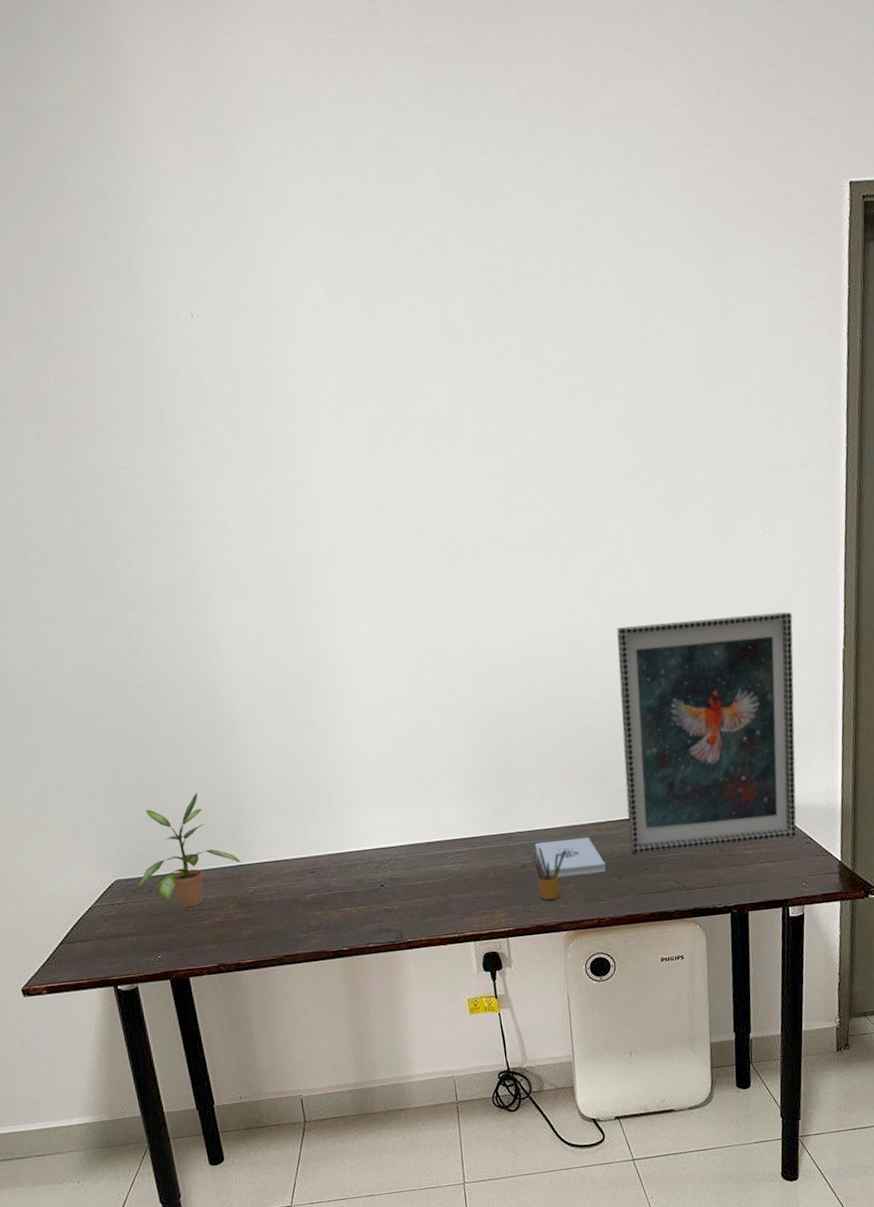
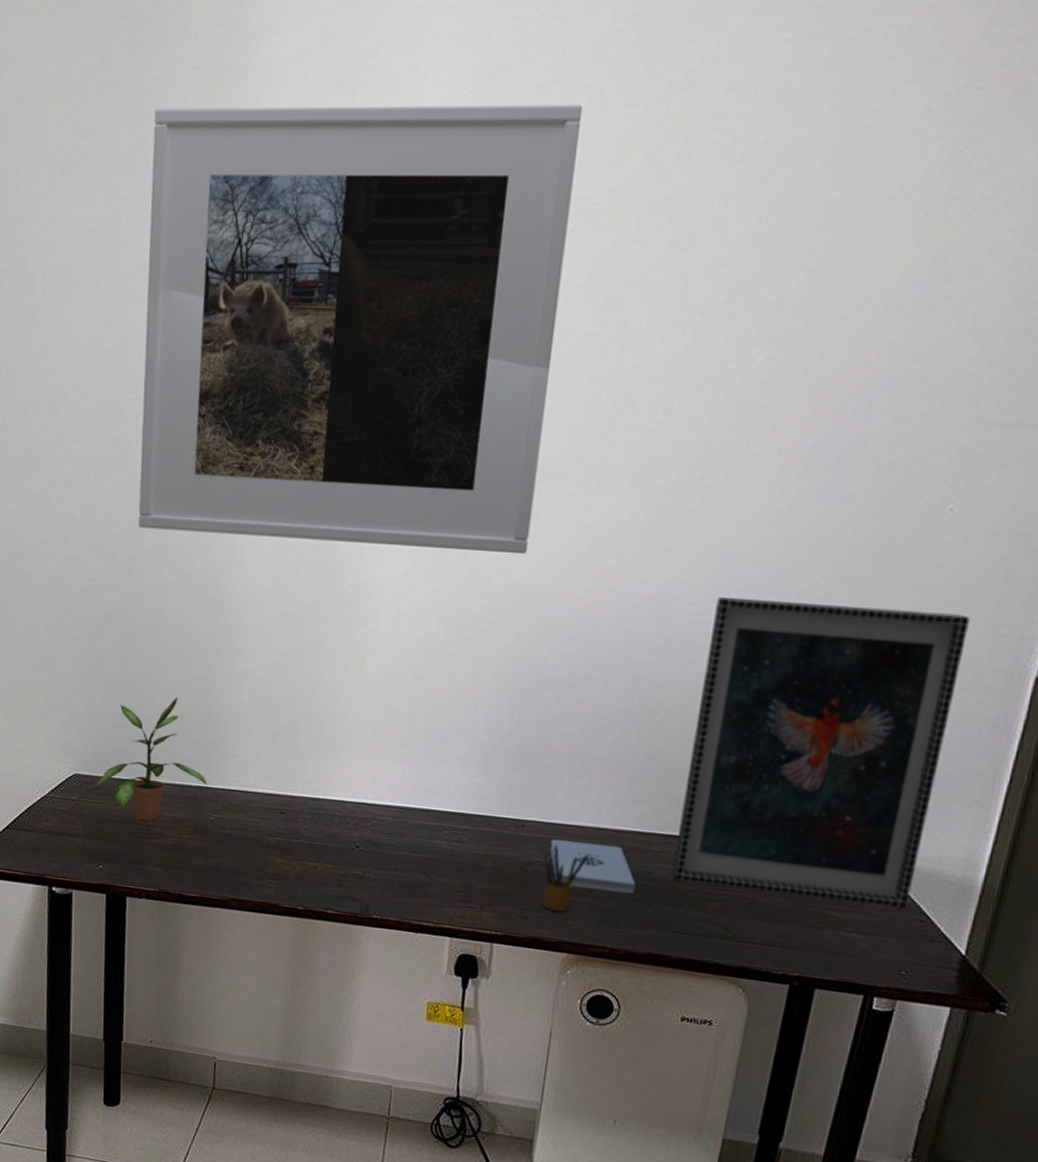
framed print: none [59,249,466,650] -> present [138,104,583,553]

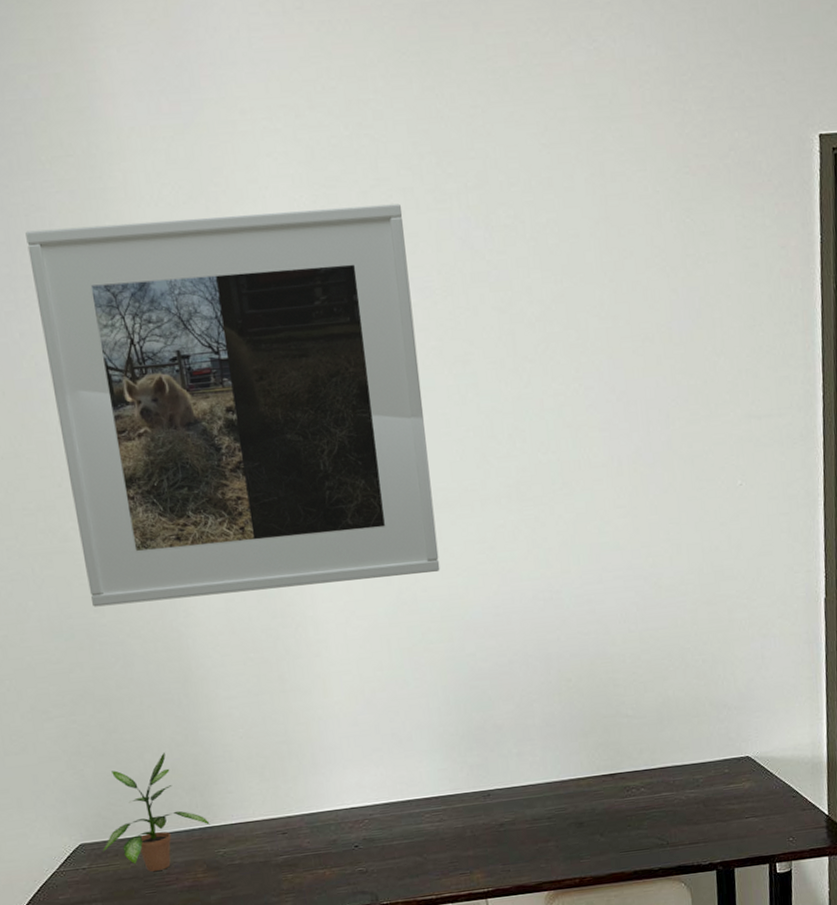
pencil box: present [540,844,589,912] -> none [506,804,546,859]
notepad: present [549,838,636,893] -> none [513,793,587,835]
picture frame: present [671,597,971,909] -> none [594,561,782,810]

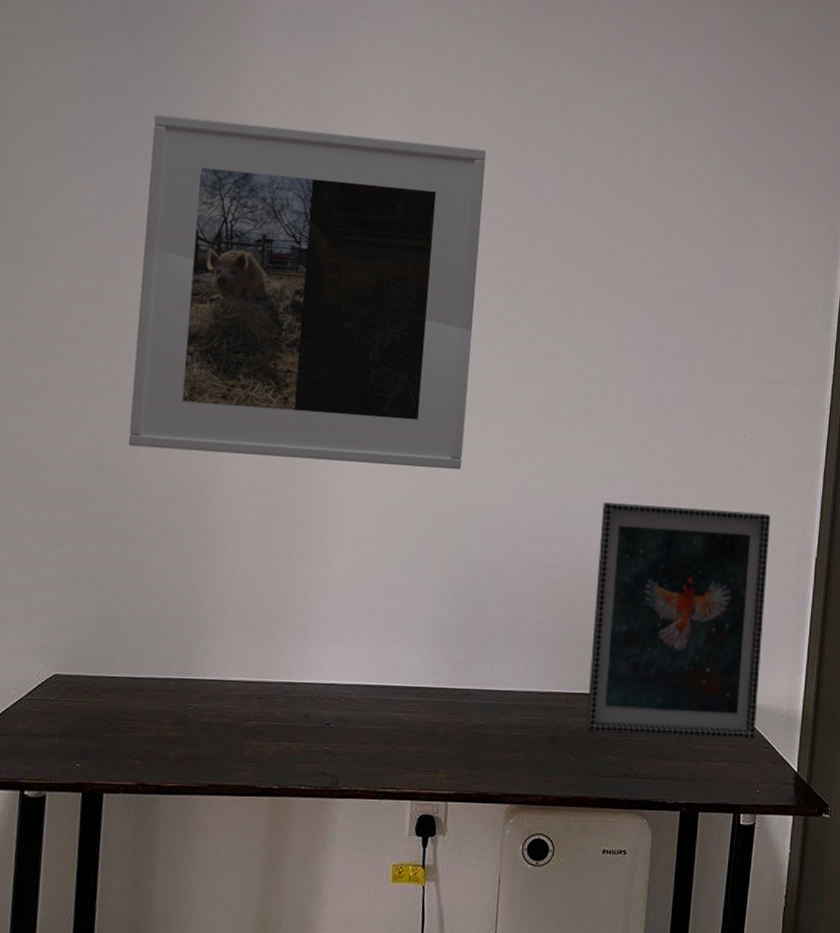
potted plant: present [102,753,210,872] -> none [75,597,188,715]
picture frame: none [594,561,782,810] -> present [586,502,771,739]

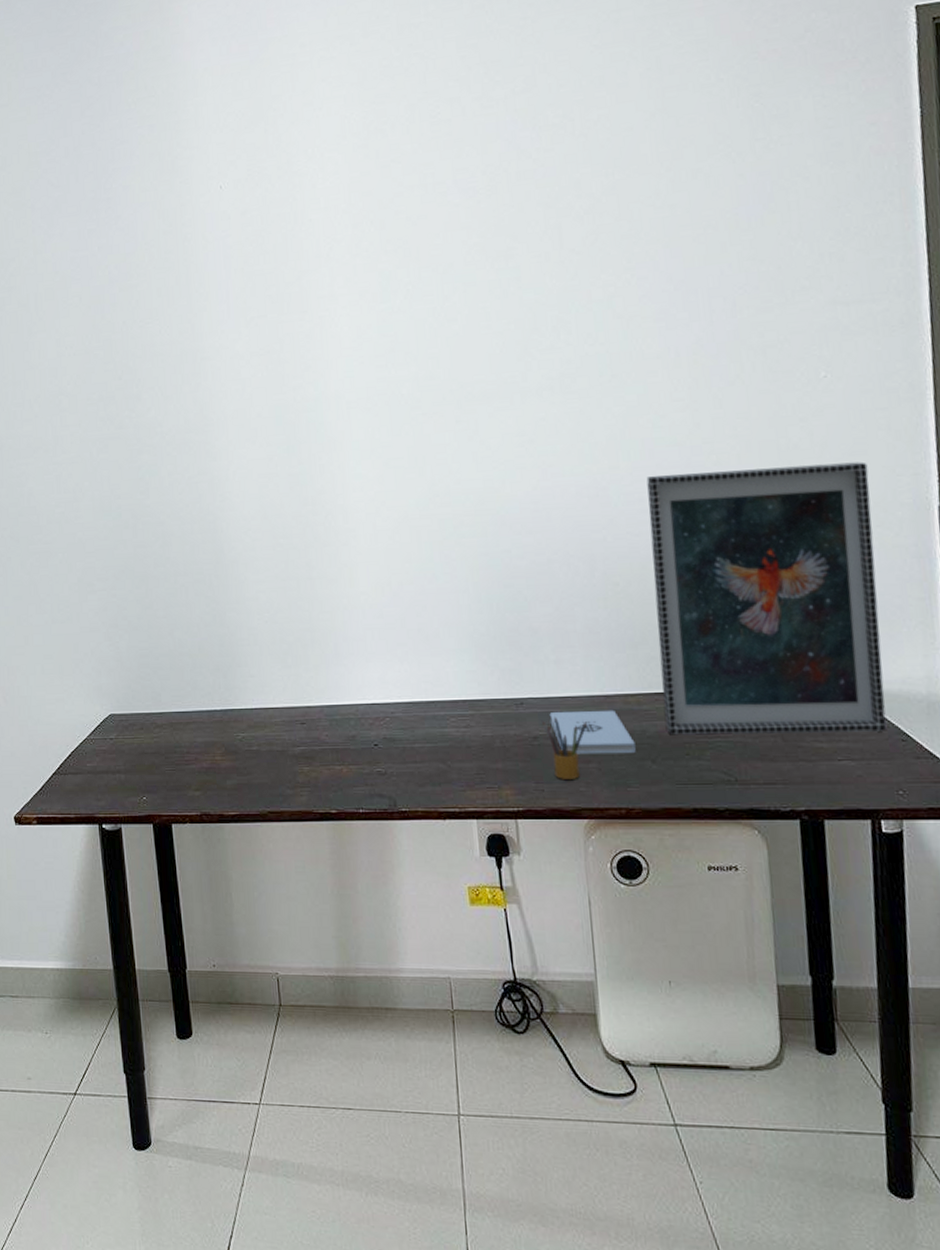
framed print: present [128,114,487,469] -> none [110,112,476,489]
pencil box: none [482,708,522,767] -> present [541,717,587,779]
notepad: none [490,703,559,745] -> present [549,709,636,753]

